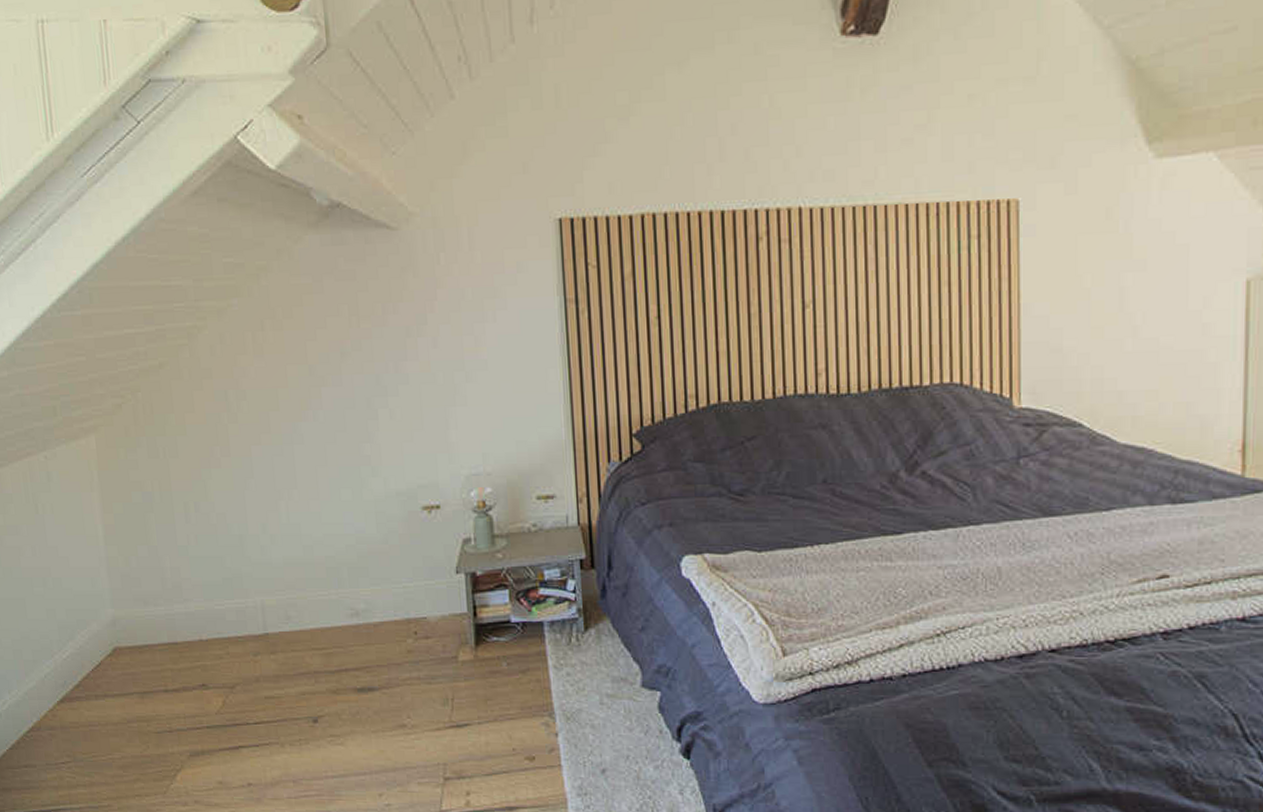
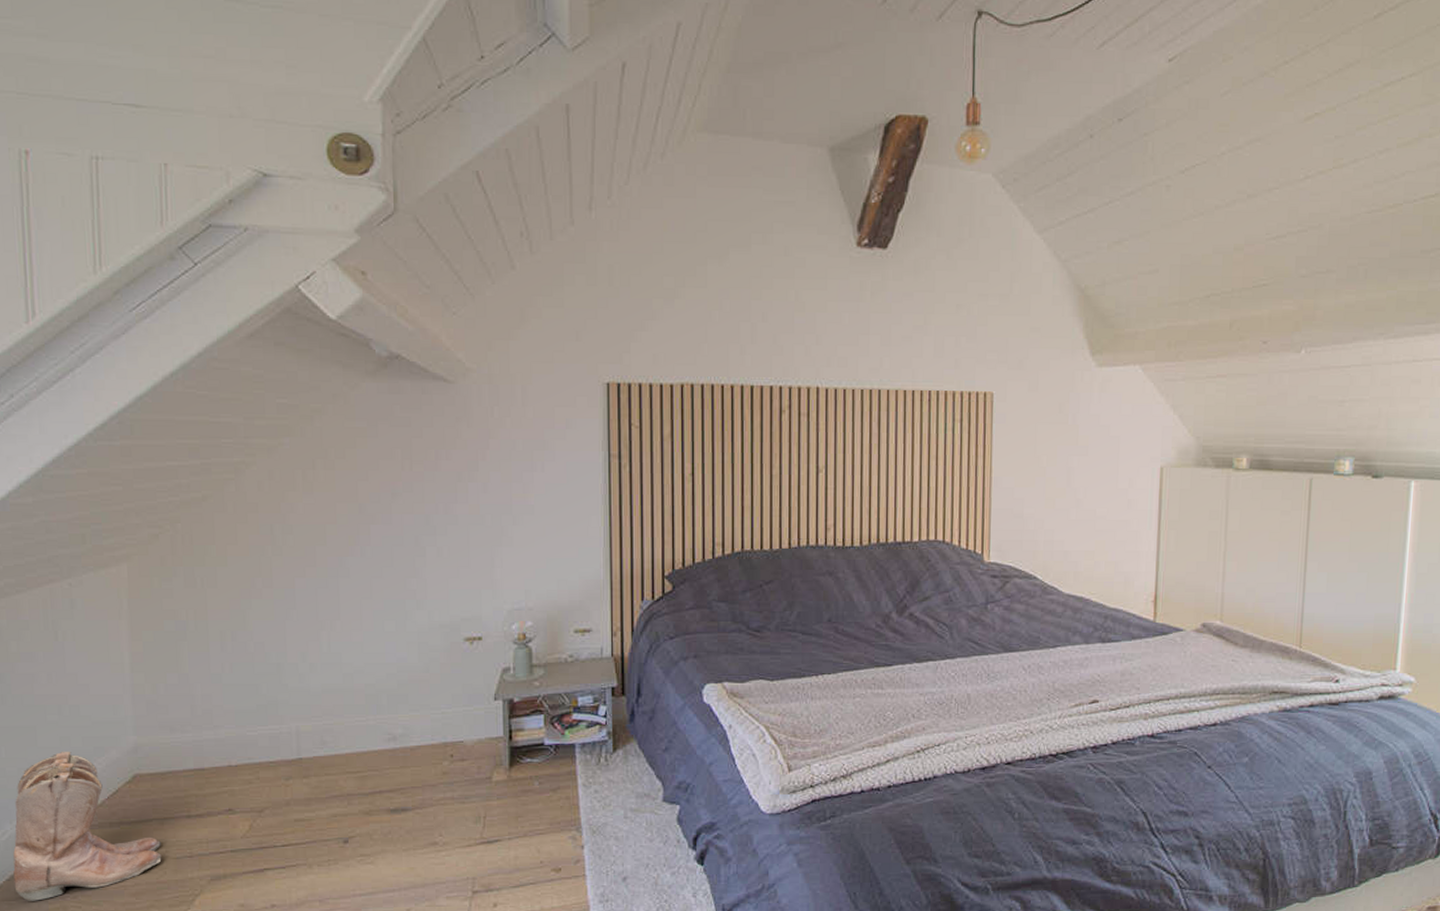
boots: none [11,623,144,770] -> present [13,751,162,901]

